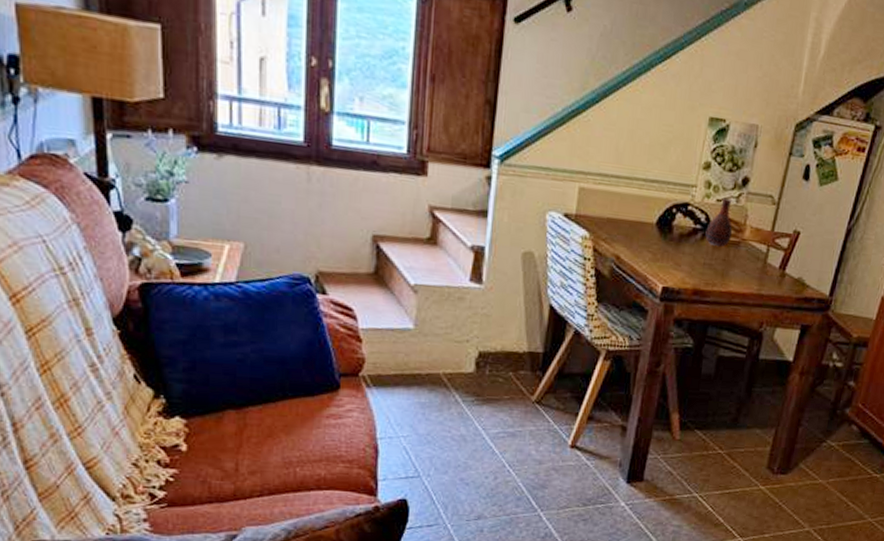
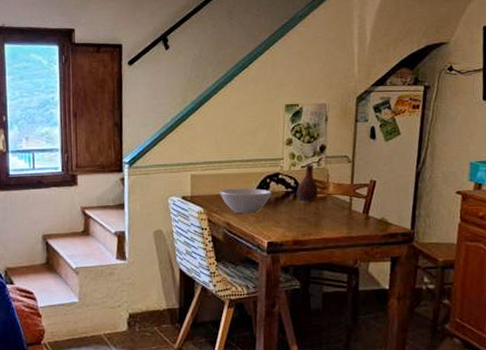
bowl: none [612,212,677,249] -> present [220,188,272,214]

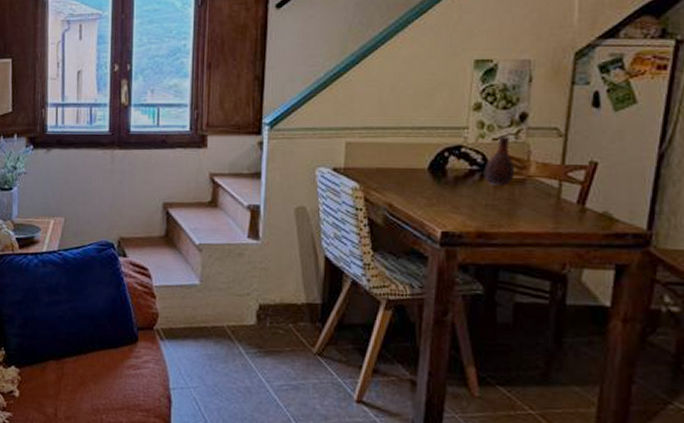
bowl: present [220,188,272,214] -> none [382,161,451,195]

